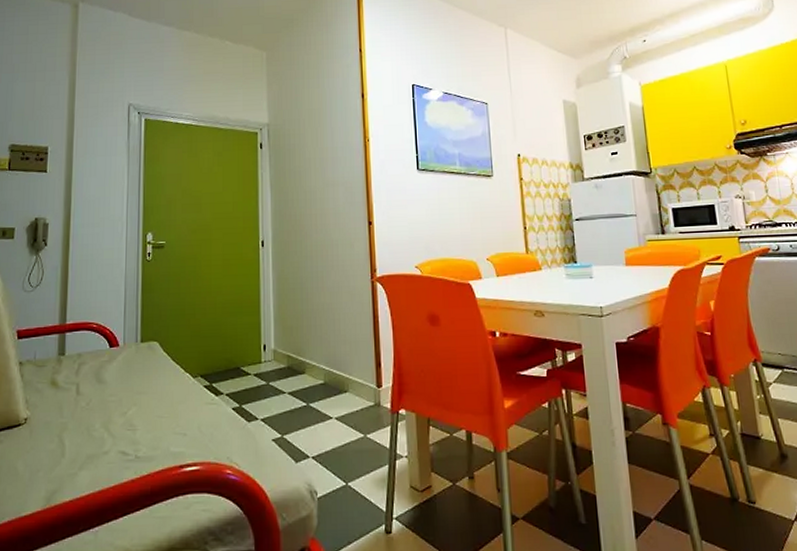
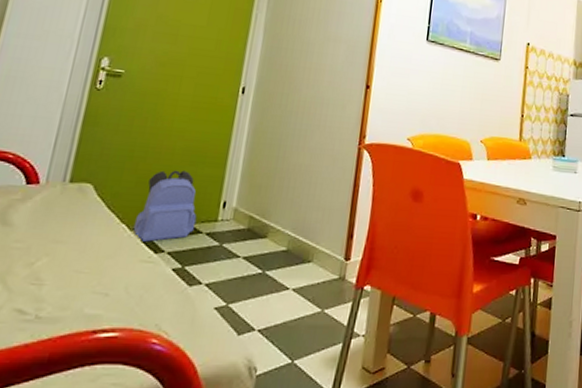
backpack: none [195,321,244,387] -> present [133,170,197,242]

